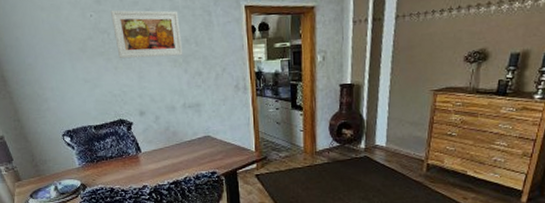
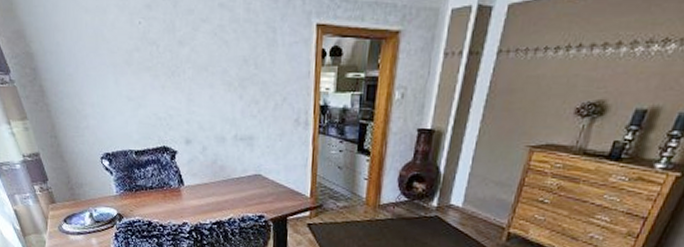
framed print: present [111,10,183,59] -> none [162,17,240,79]

